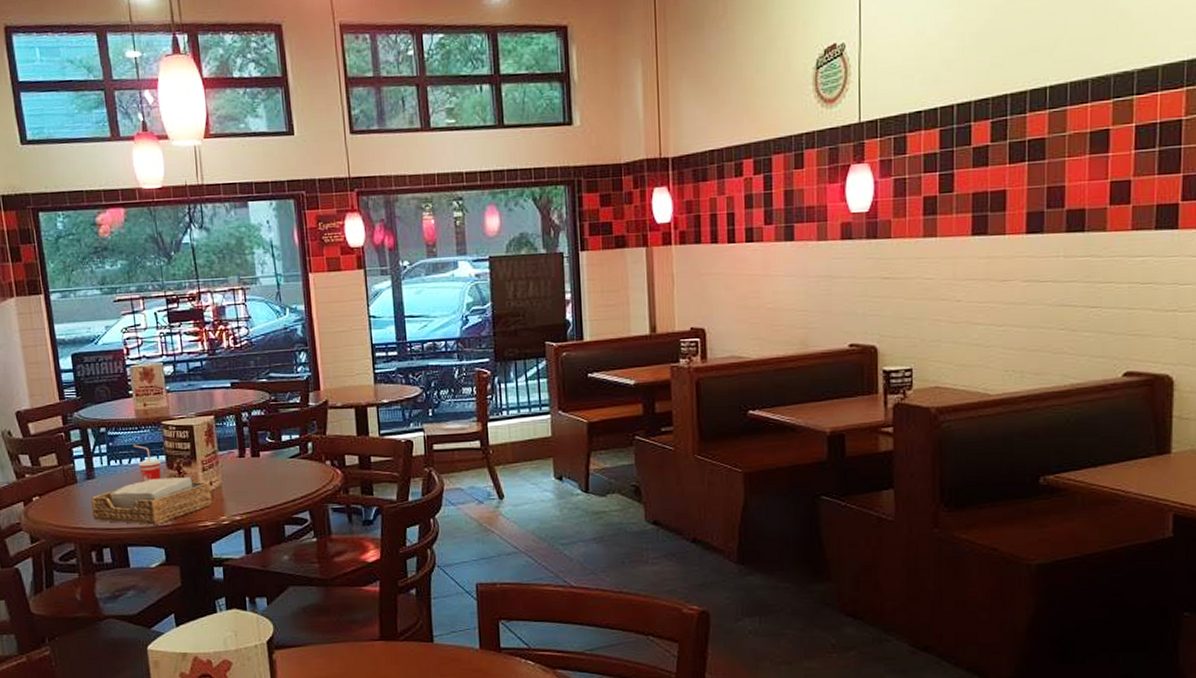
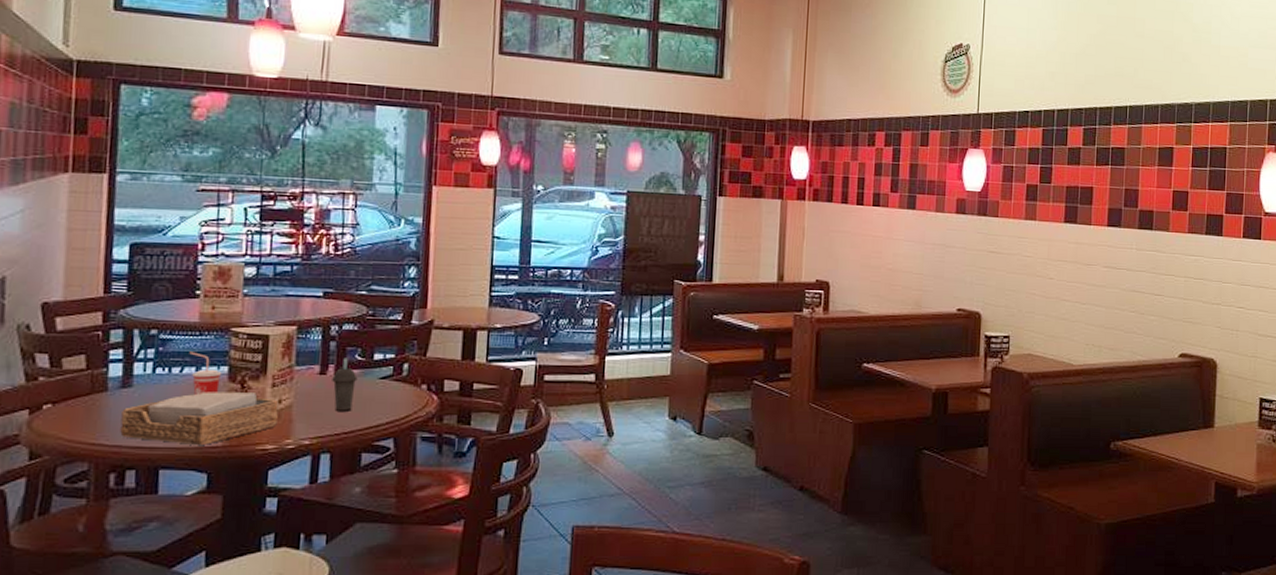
cup: none [250,441,271,490] -> present [332,358,358,413]

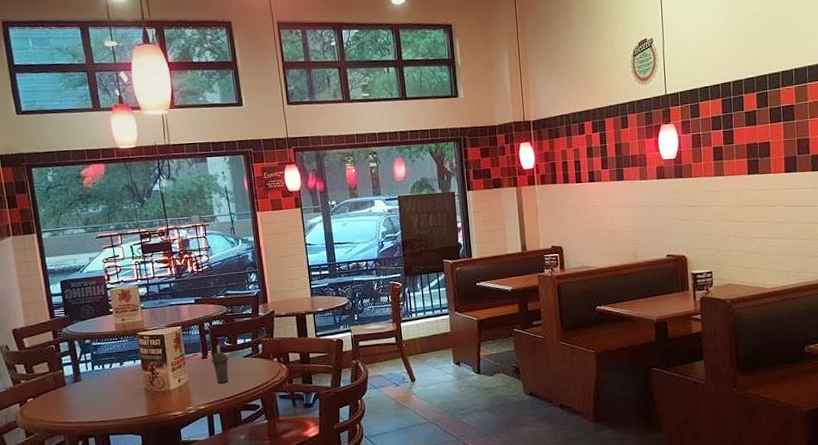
napkin holder: present [120,391,279,445] -> none [78,376,180,417]
beverage cup: present [189,352,222,396] -> none [113,352,138,383]

